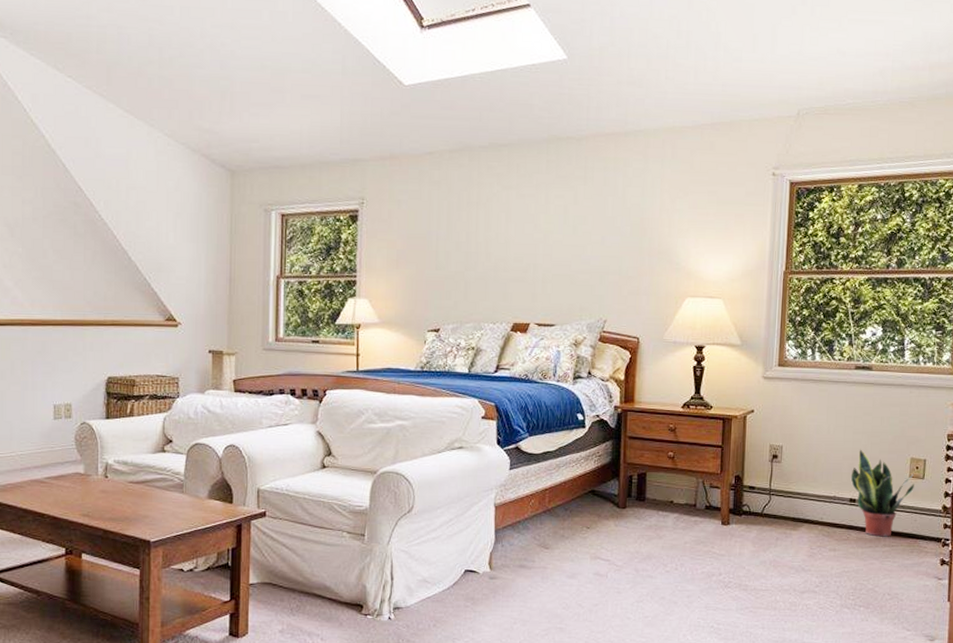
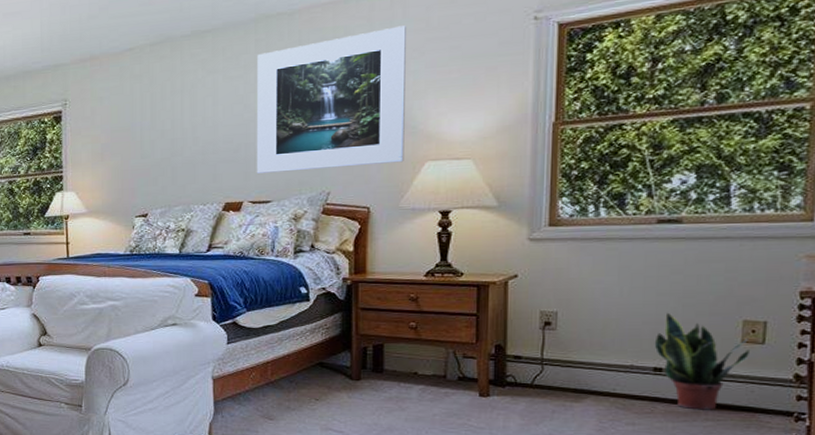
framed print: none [542,165,674,297] -> present [256,25,406,173]

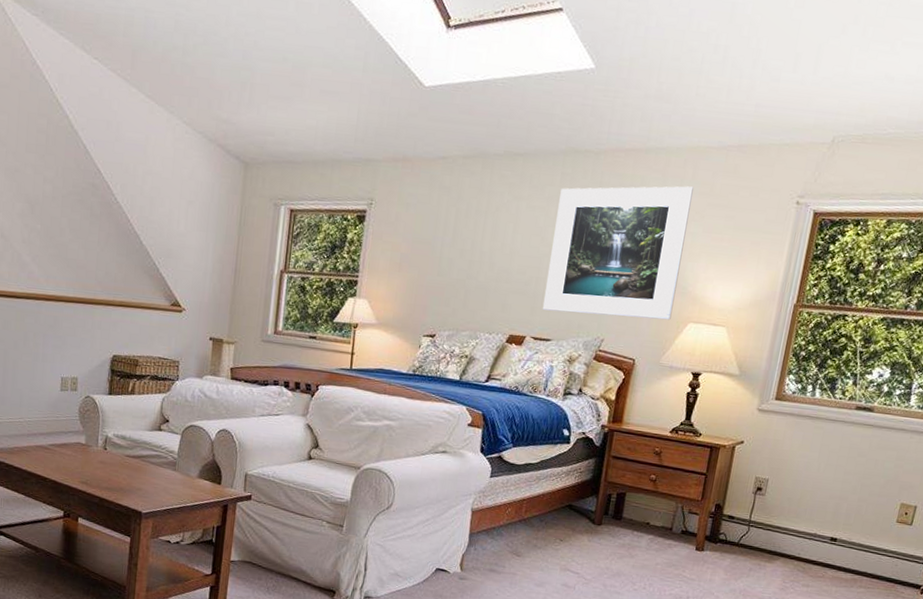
potted plant: present [654,312,751,410] -> none [834,490,902,579]

